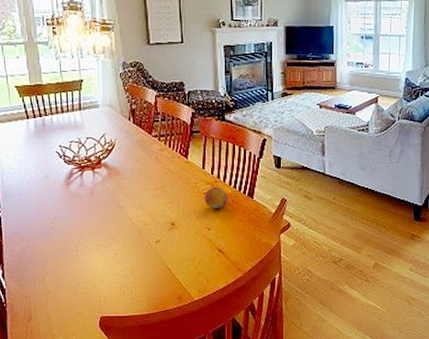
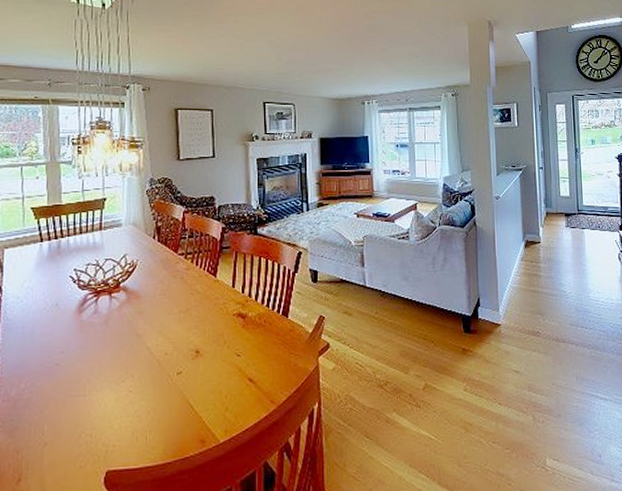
fruit: present [204,186,228,209] -> none [233,306,260,332]

